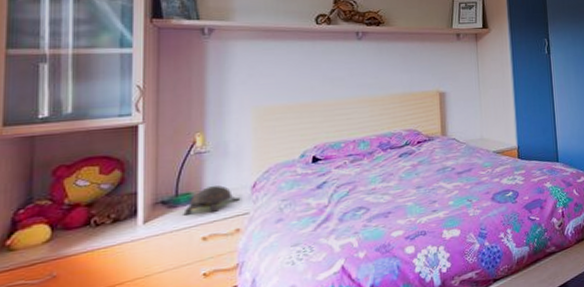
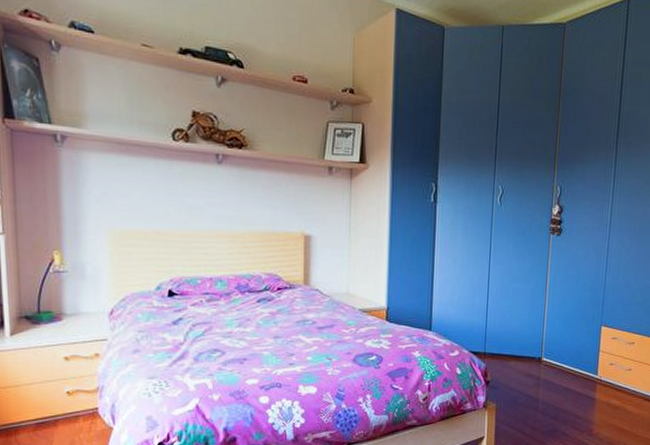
decorative figurine: present [183,185,239,216] -> none [46,308,98,334]

